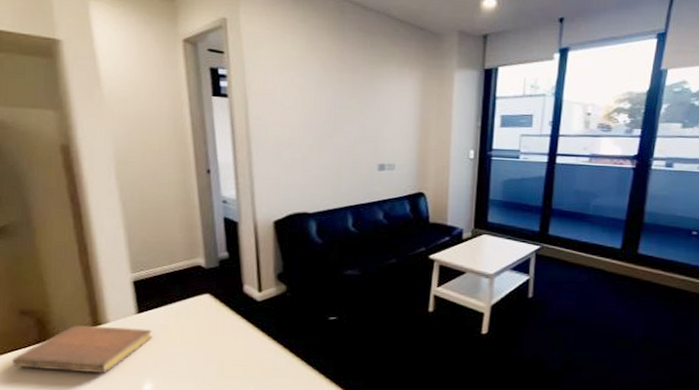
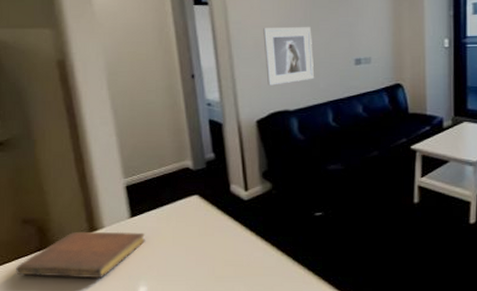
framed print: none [285,126,336,186] -> present [263,27,314,86]

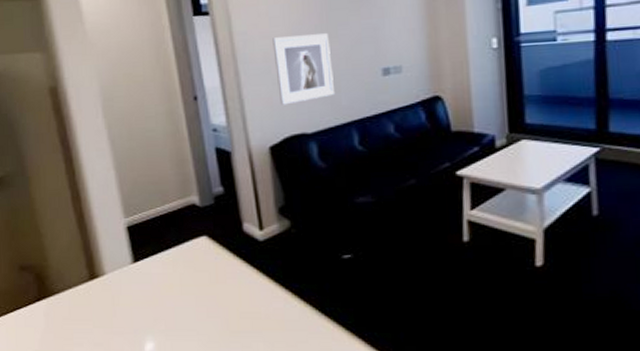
notebook: present [16,231,146,279] -> none [15,278,151,333]

